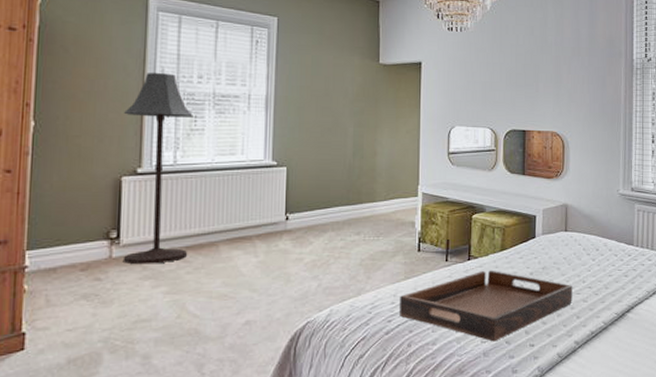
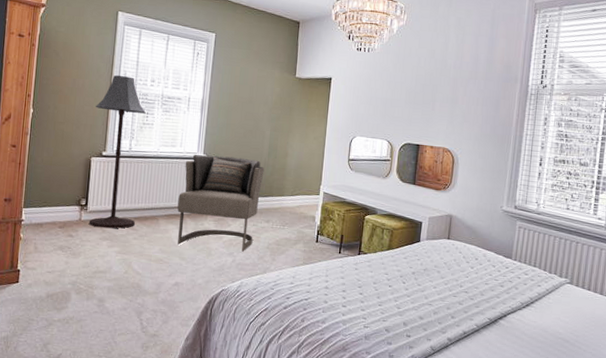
armchair: none [243,161,350,274] -> present [177,155,265,252]
serving tray: present [400,270,572,342] -> none [297,265,450,328]

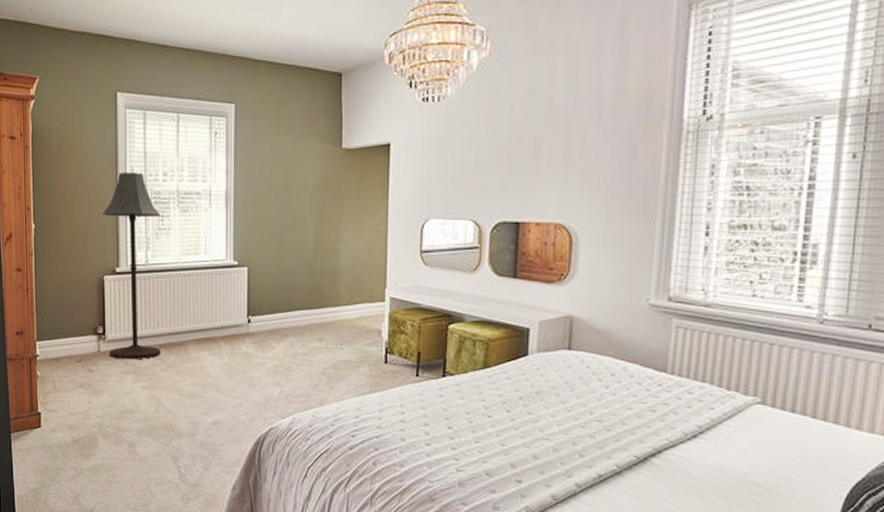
armchair: present [177,155,265,252] -> none [208,261,311,380]

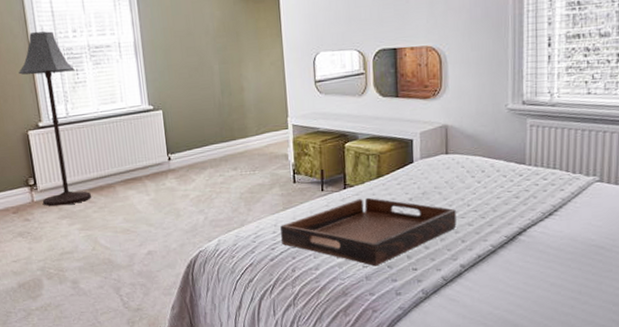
serving tray: none [364,390,575,472] -> present [280,197,456,267]

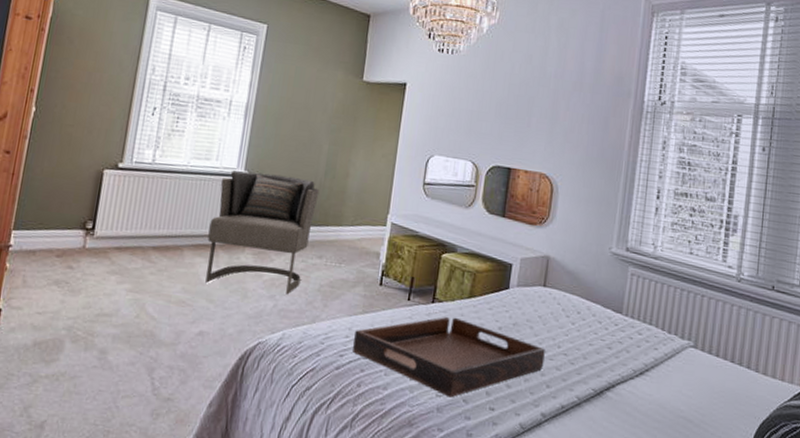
floor lamp: present [19,31,91,207] -> none [94,69,176,260]
armchair: none [130,101,223,210] -> present [205,171,320,295]

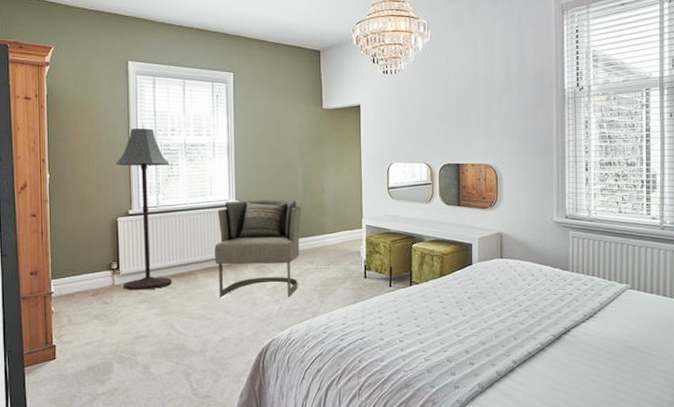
floor lamp: none [94,69,176,260] -> present [116,127,172,291]
serving tray: present [353,317,545,398] -> none [350,294,509,360]

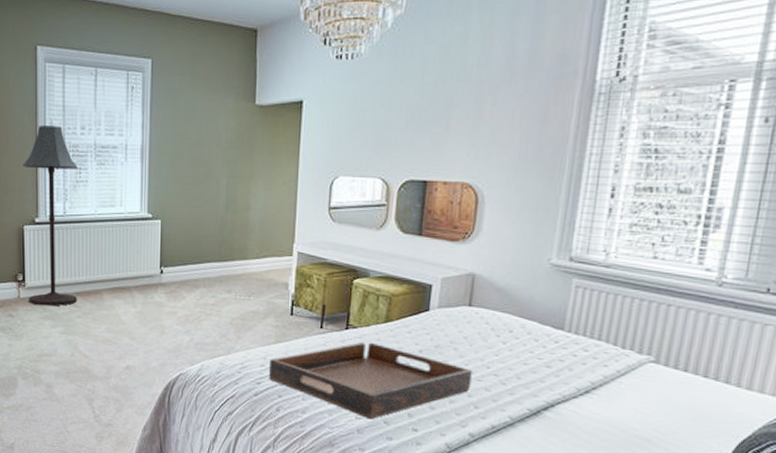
armchair: present [215,199,302,298] -> none [123,214,222,329]
serving tray: none [350,294,509,360] -> present [269,342,472,420]

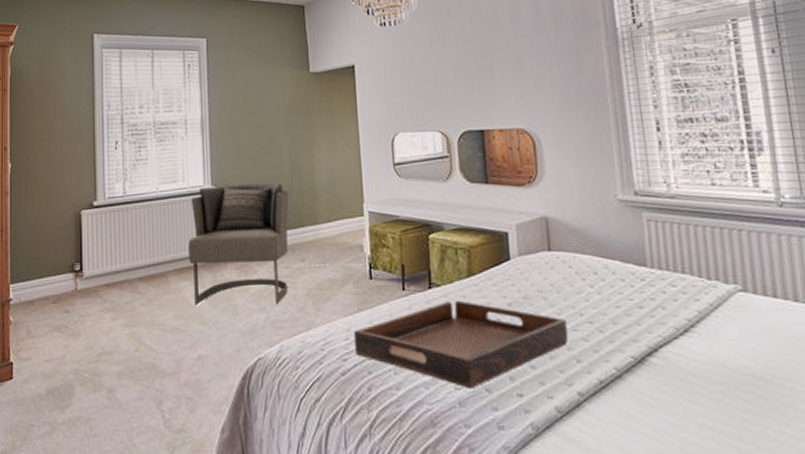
floor lamp: present [23,124,78,307] -> none [80,107,140,297]
armchair: none [123,214,222,329] -> present [188,183,289,305]

